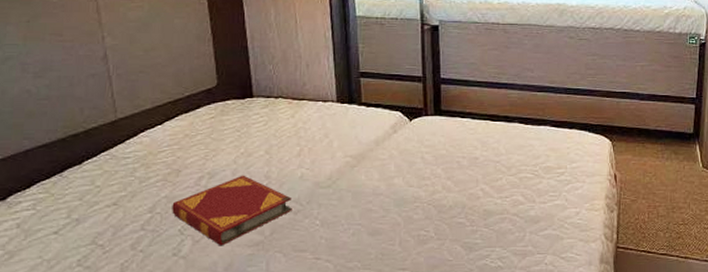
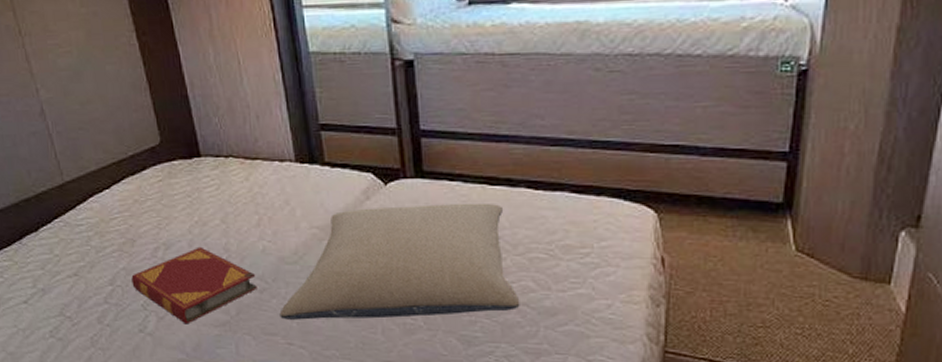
pillow: none [310,135,512,237] -> present [279,202,520,320]

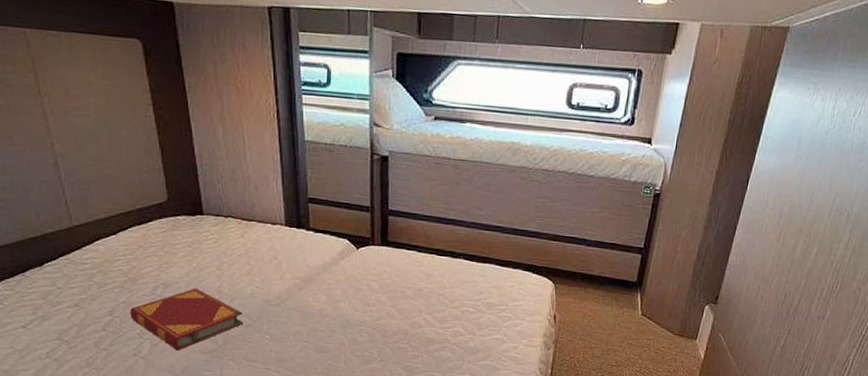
pillow: present [279,202,520,320] -> none [261,266,452,351]

